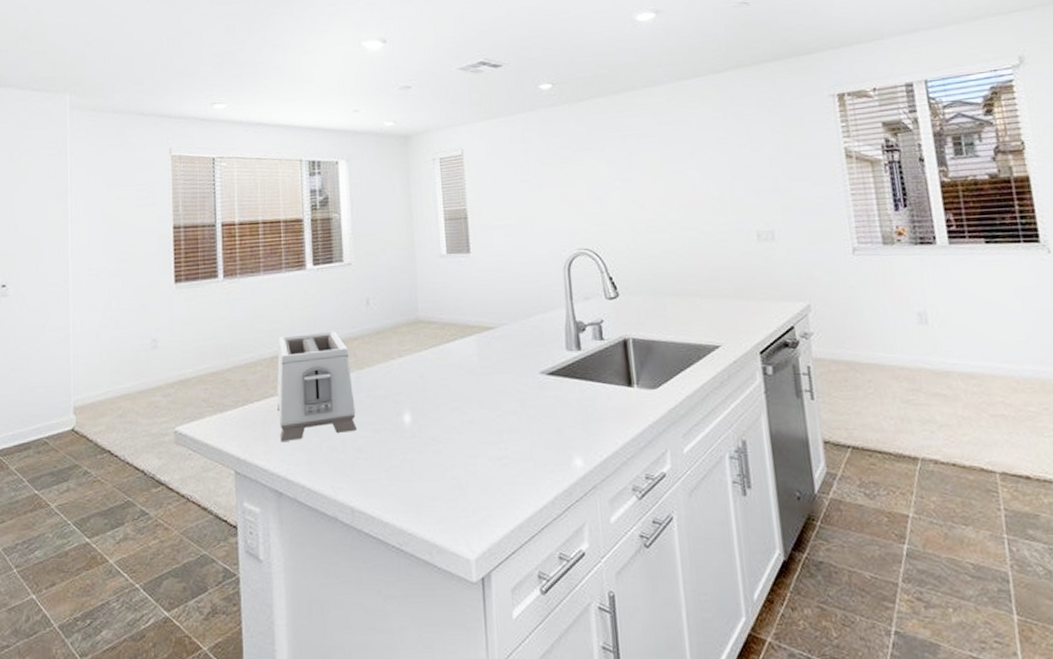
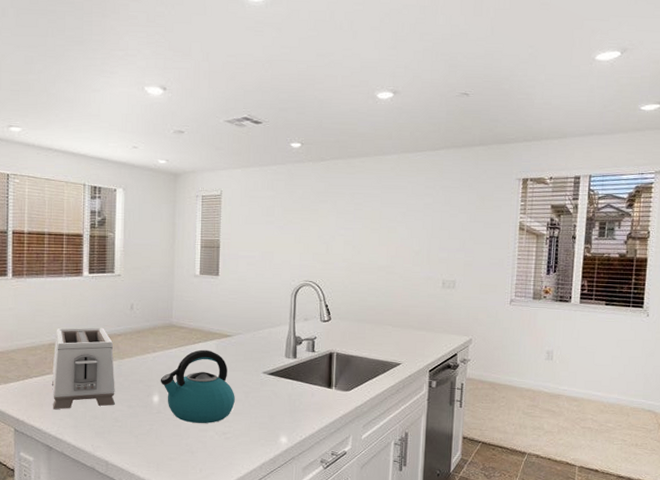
kettle: none [410,348,509,447] -> present [160,349,235,423]

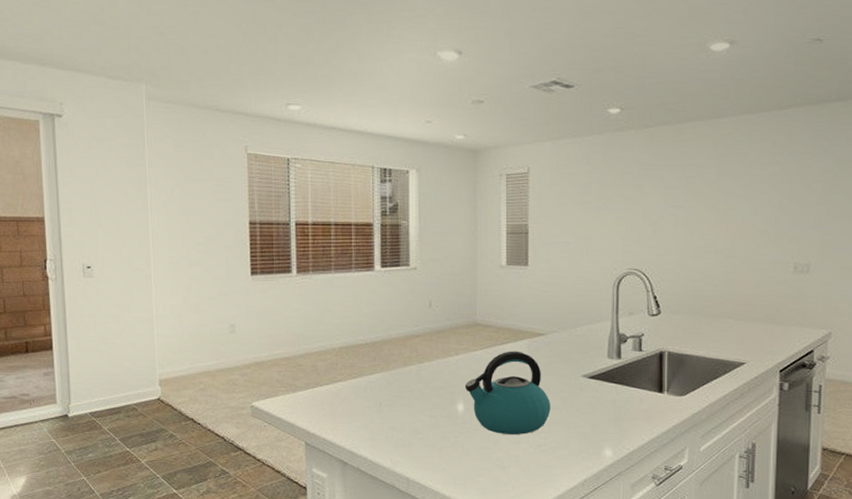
toaster: present [52,327,115,410] -> none [344,328,415,421]

